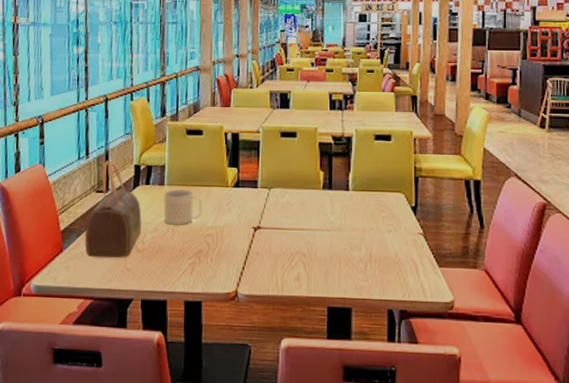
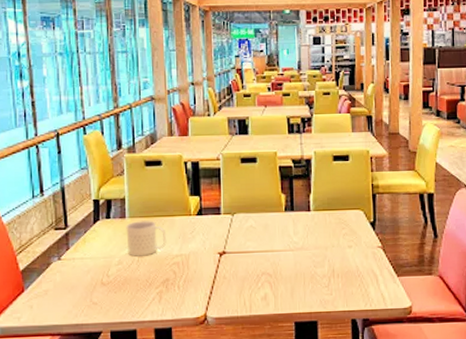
handbag: present [85,161,142,258] -> none [46,197,105,295]

